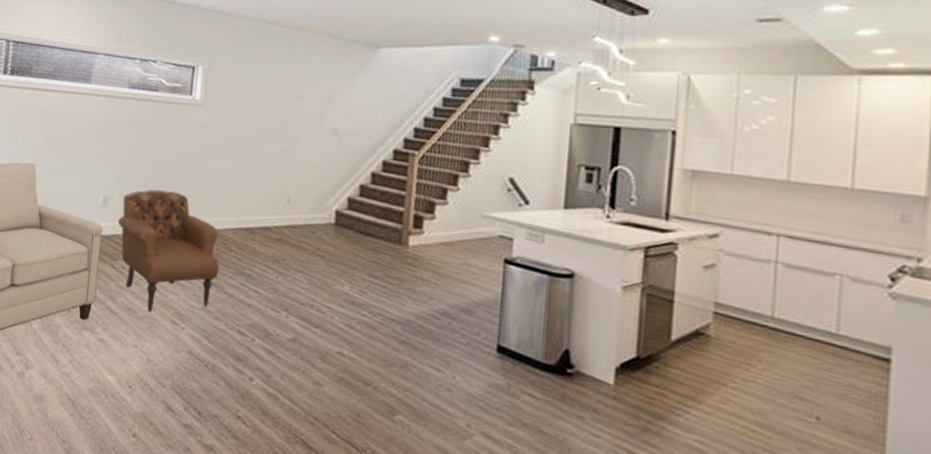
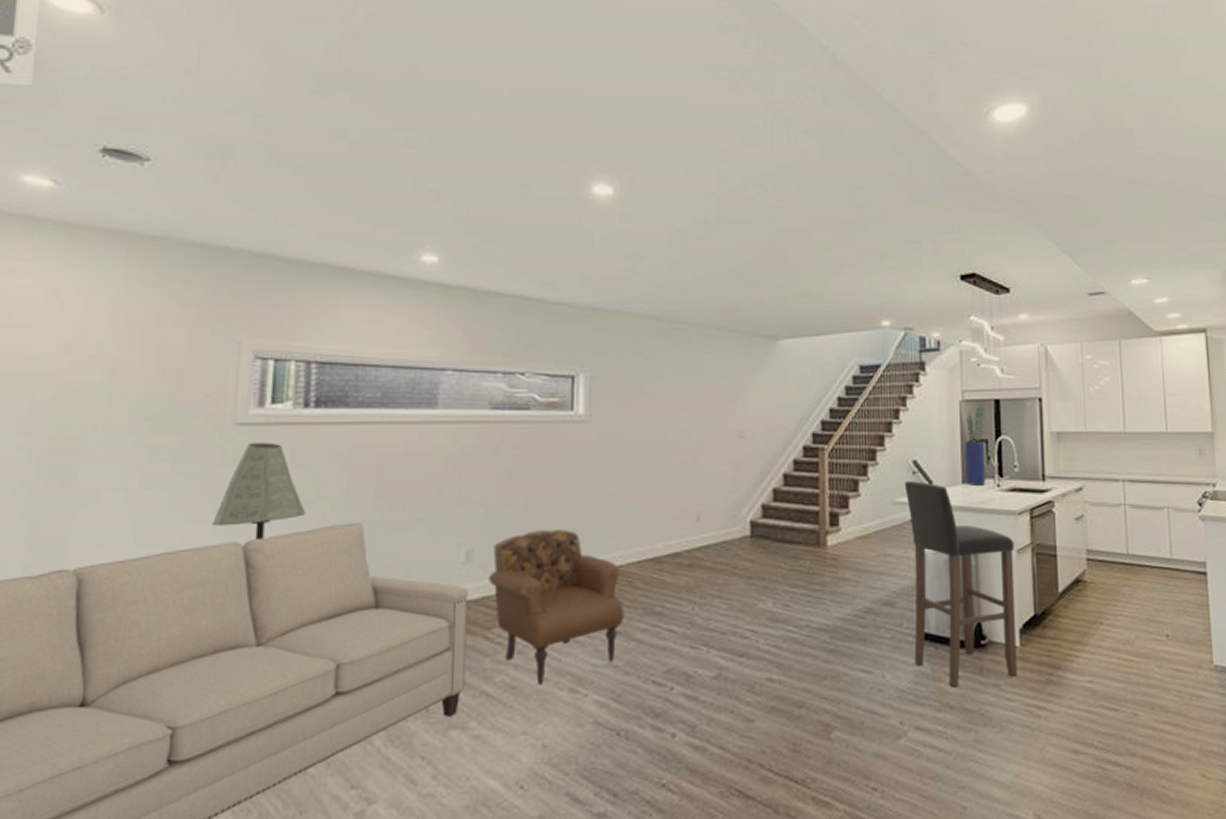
bar stool: none [488,197,621,414] -> present [904,481,1018,687]
vase: none [568,130,602,214] -> present [964,404,986,486]

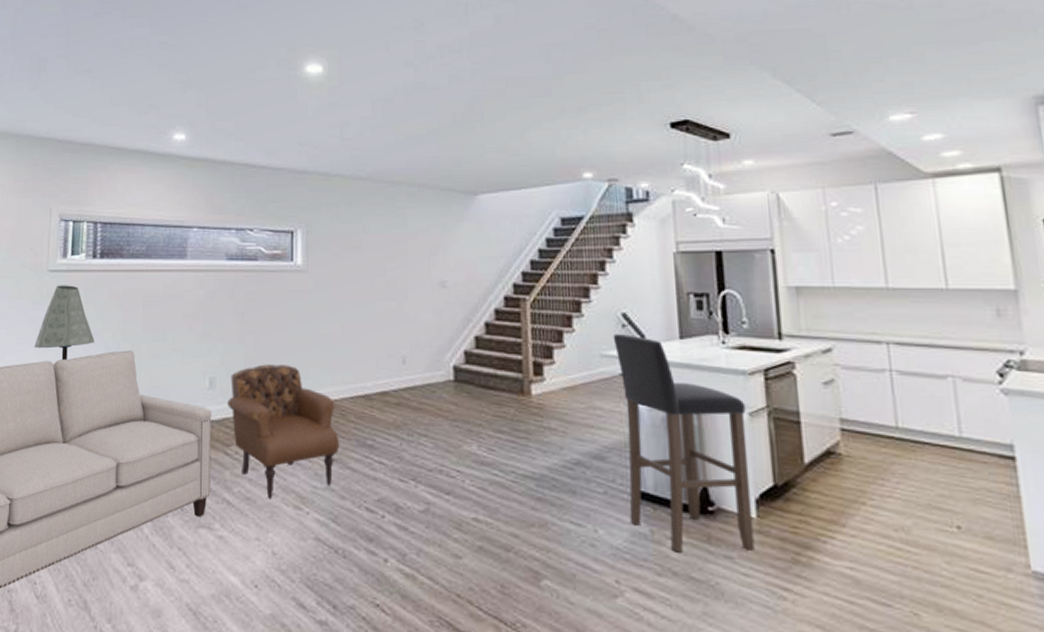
vase: present [964,404,986,486] -> none [681,256,709,342]

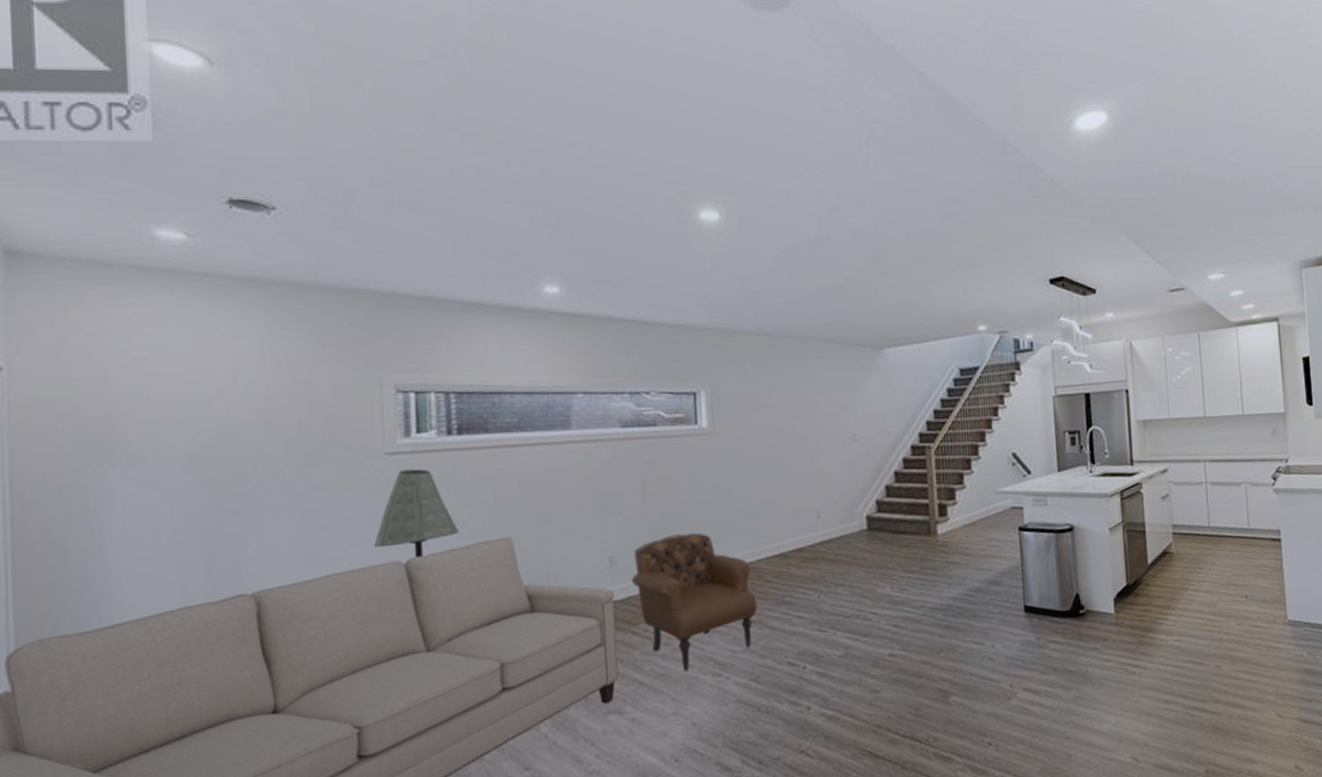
bar stool: present [613,334,755,553] -> none [1005,471,1113,652]

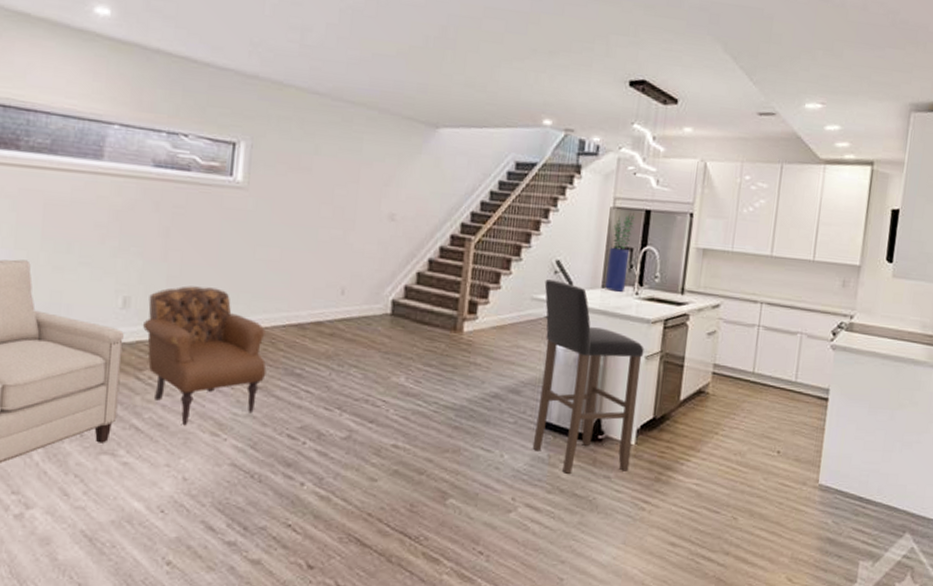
bar stool: none [1005,471,1113,652] -> present [532,279,644,474]
vase: none [1058,398,1080,473] -> present [605,213,635,292]

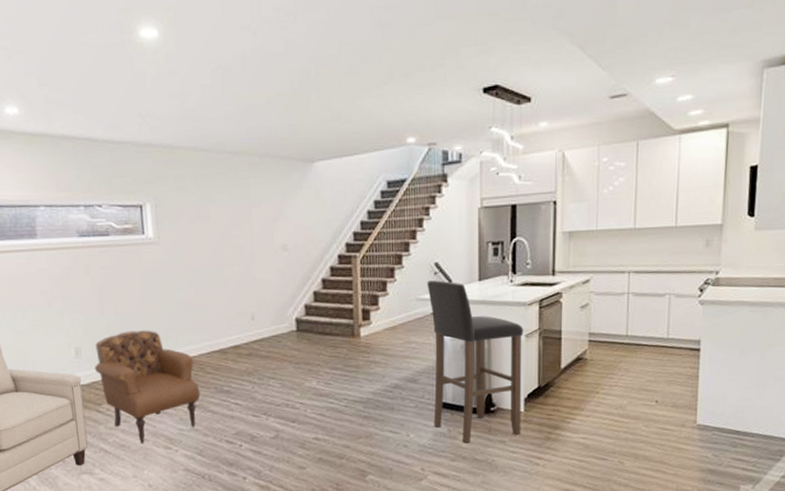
vase: present [605,213,635,292] -> none [482,210,502,282]

